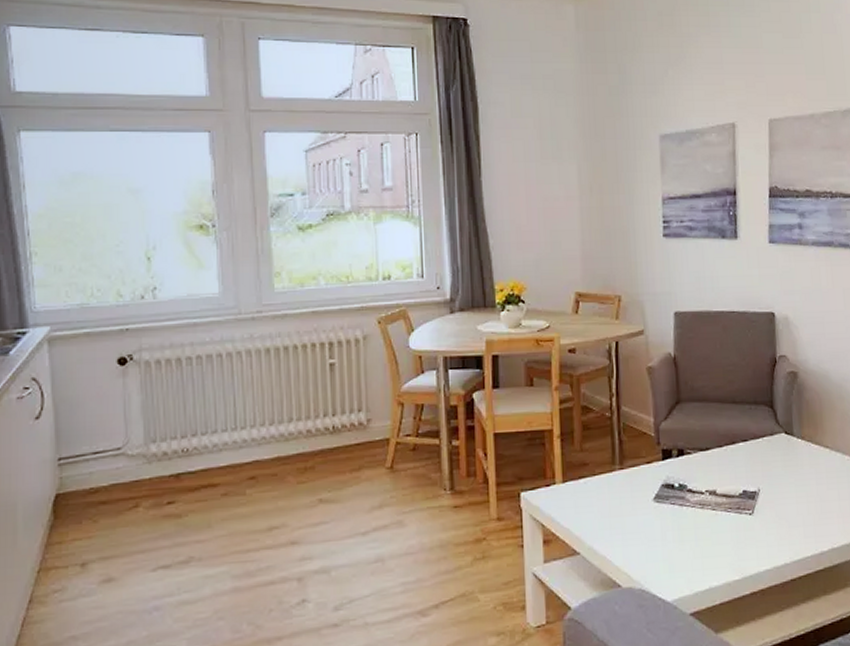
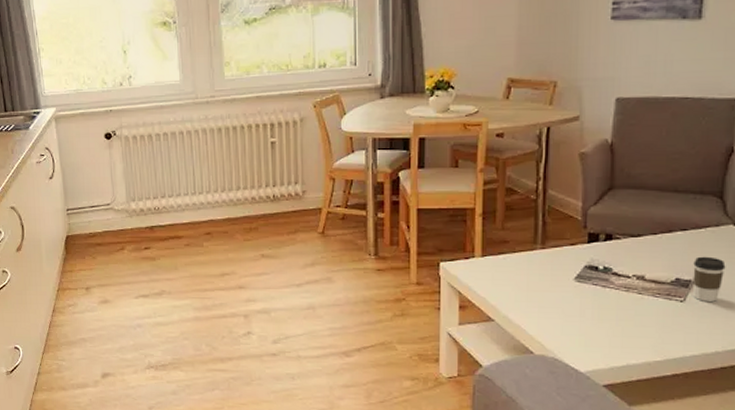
coffee cup: none [756,466,783,512] -> present [693,256,726,302]

